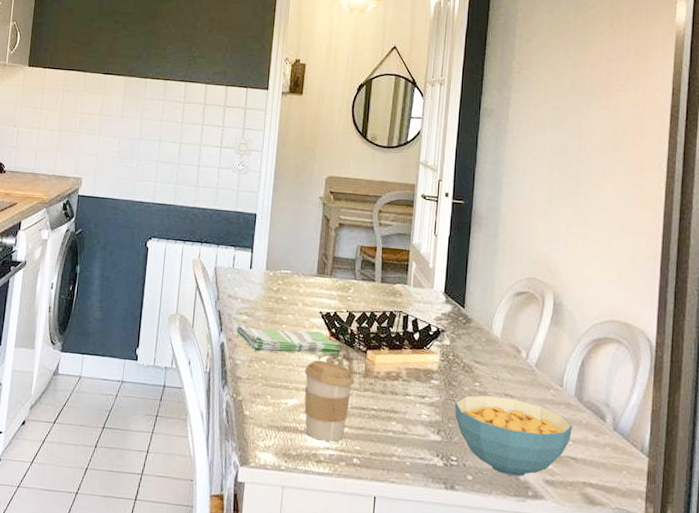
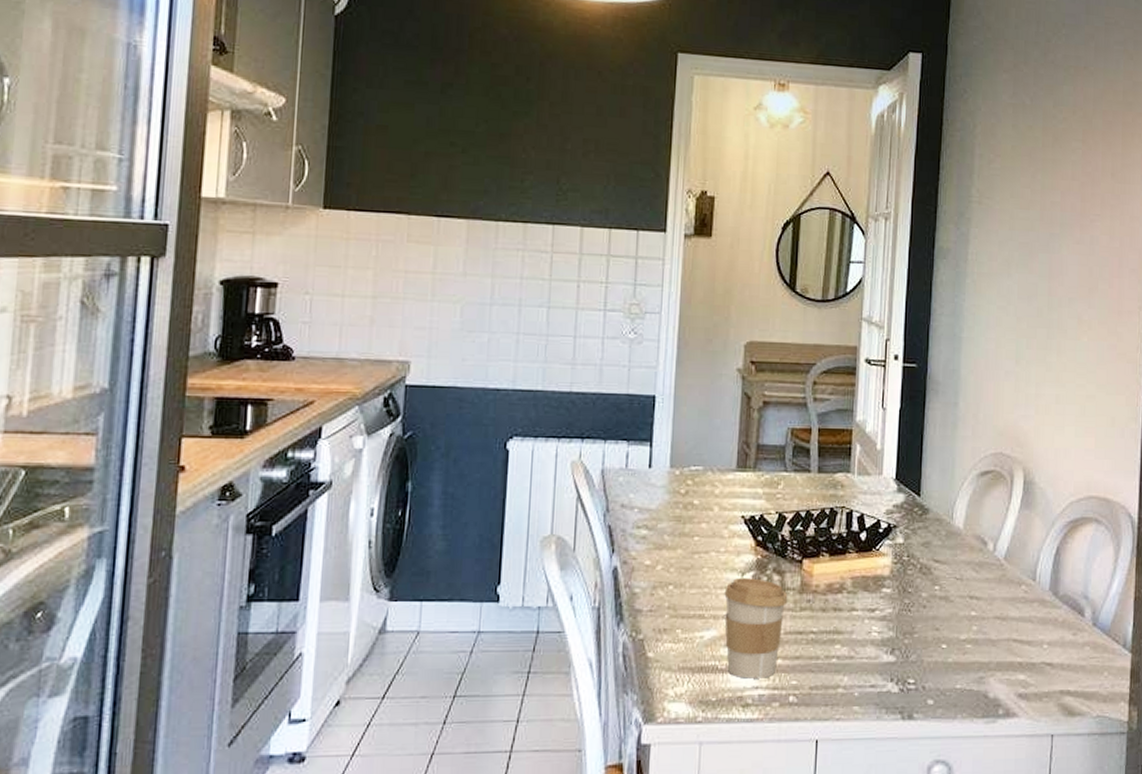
dish towel: present [236,325,341,355] -> none [633,540,770,574]
cereal bowl: present [455,395,573,477] -> none [911,600,1048,693]

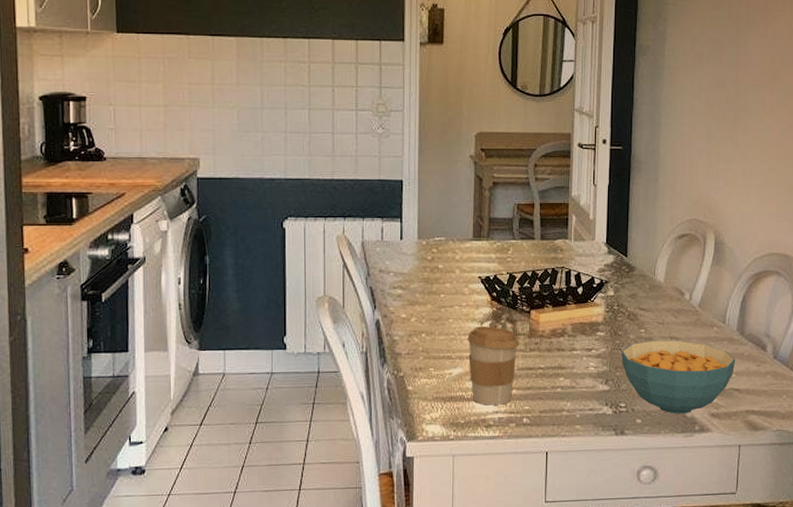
cereal bowl: none [911,600,1048,693] -> present [621,340,736,414]

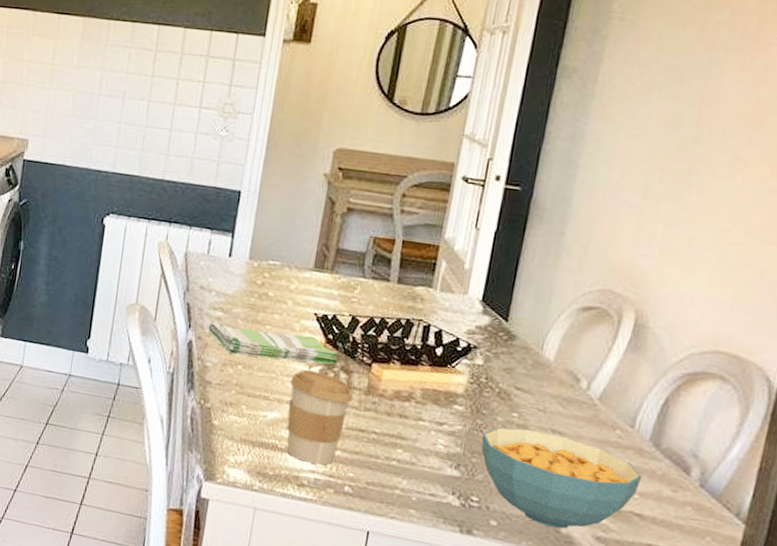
dish towel: none [391,296,503,325] -> present [207,322,339,365]

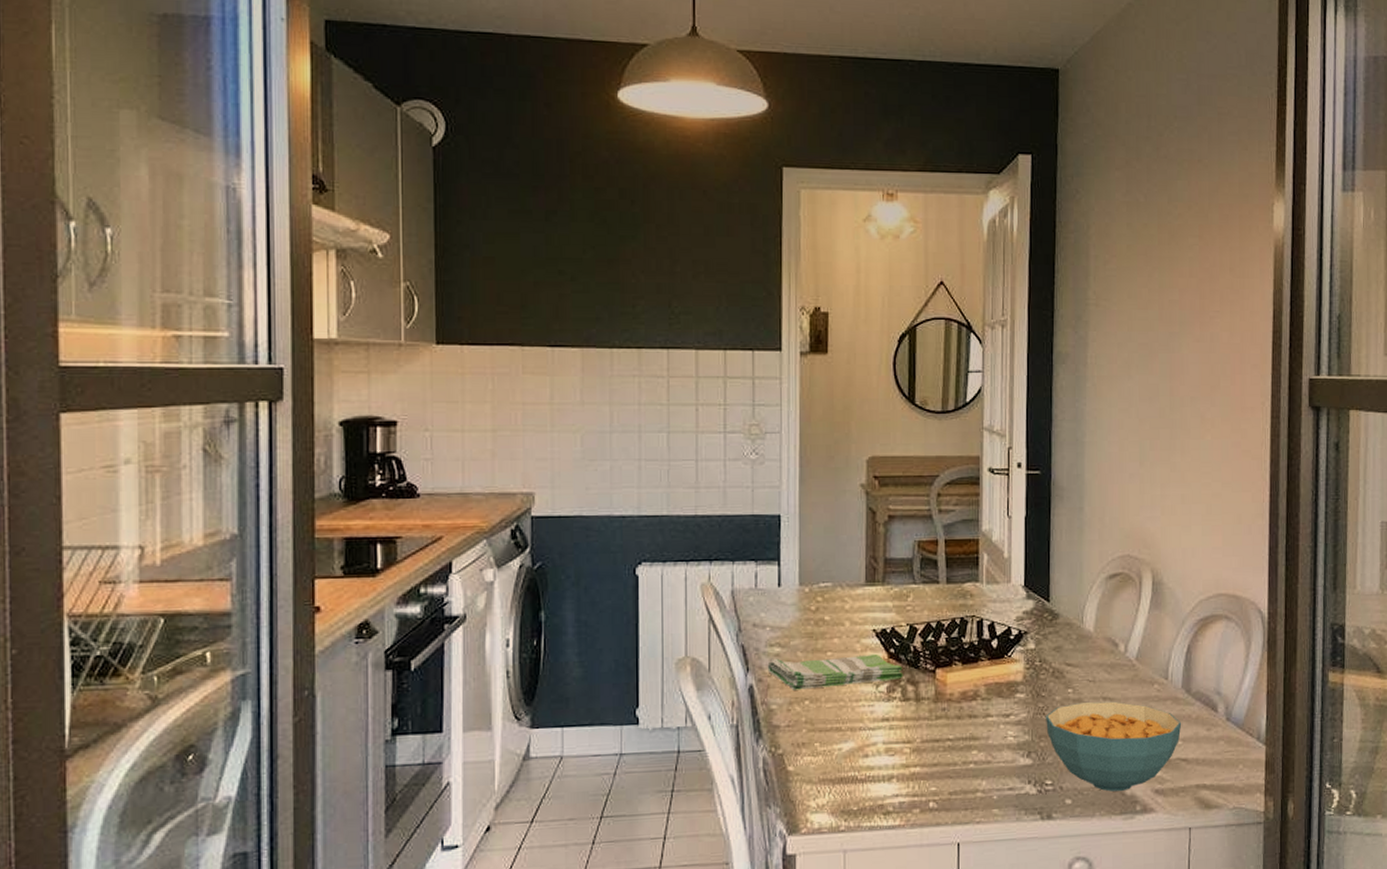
coffee cup: present [286,369,354,465] -> none [860,689,923,787]

